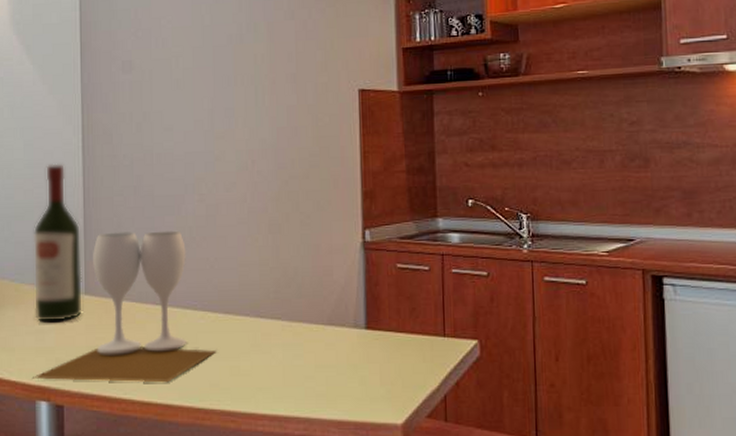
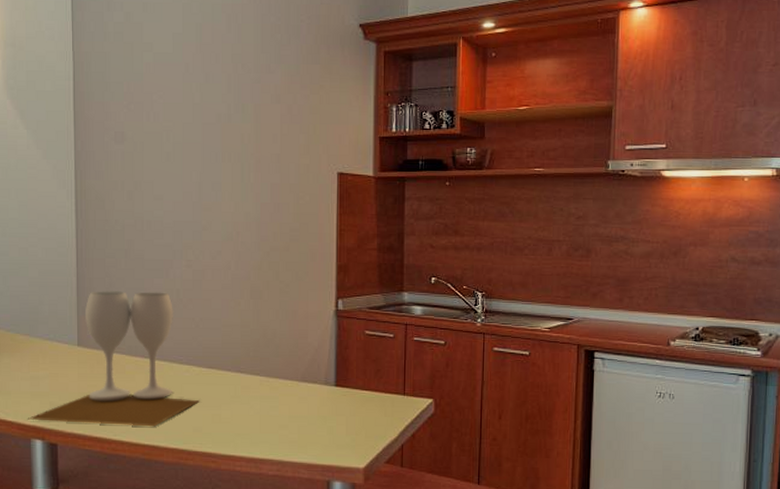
wine bottle: present [33,163,84,323] -> none [28,224,76,370]

